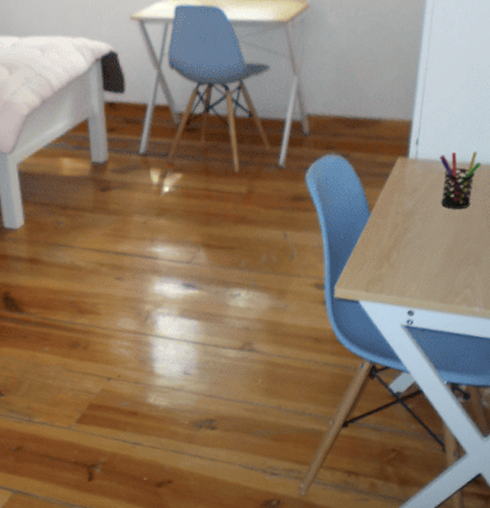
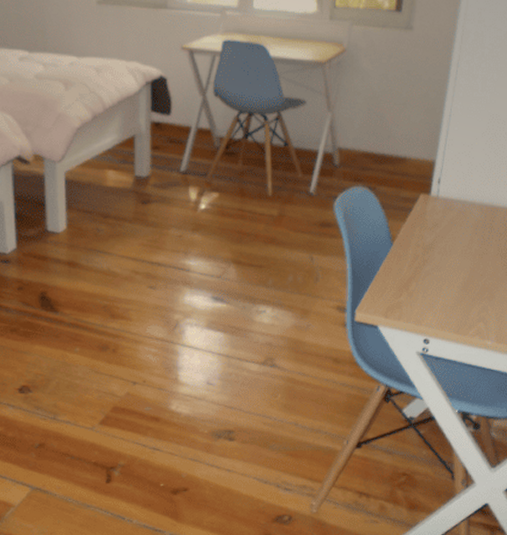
pen holder: present [440,151,481,209] -> none [458,193,498,246]

